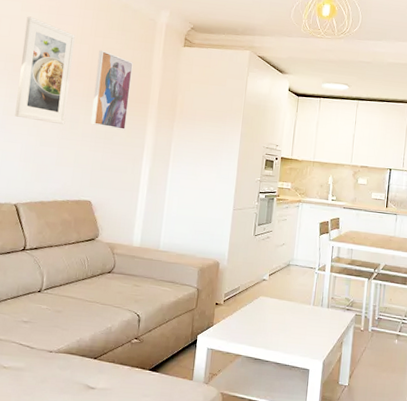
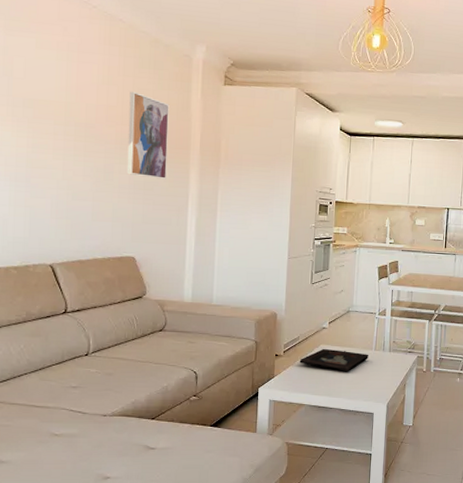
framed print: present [15,16,75,125] -> none [40,55,101,176]
decorative tray: none [238,300,307,326] -> present [299,348,368,372]

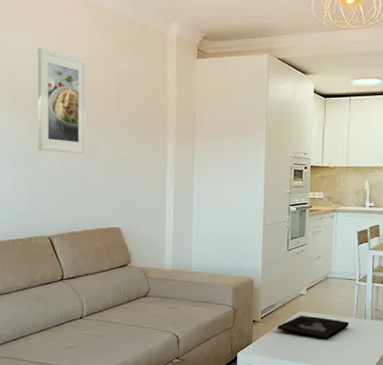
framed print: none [40,55,101,176] -> present [37,47,87,155]
wall art: present [127,91,169,180] -> none [111,73,147,154]

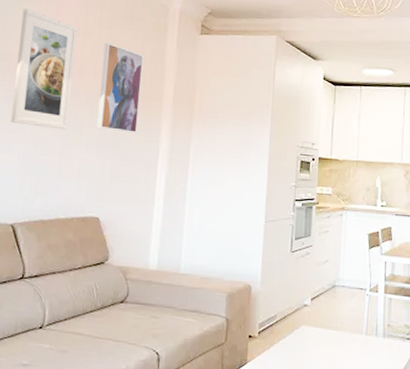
wall art: none [111,73,147,154] -> present [97,42,144,134]
decorative tray: present [277,315,349,340] -> none [276,330,358,361]

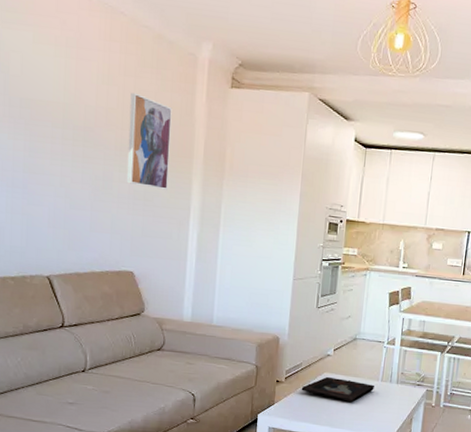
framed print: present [10,9,77,130] -> none [37,50,101,184]
decorative tray: none [276,330,358,361] -> present [301,376,374,403]

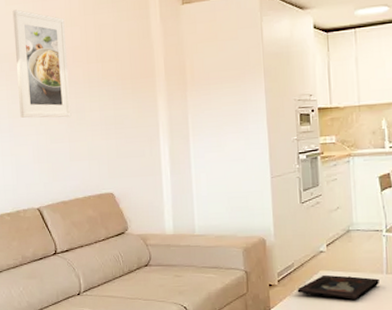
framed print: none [37,50,101,184] -> present [12,9,72,118]
wall art: present [126,92,172,190] -> none [92,28,135,112]

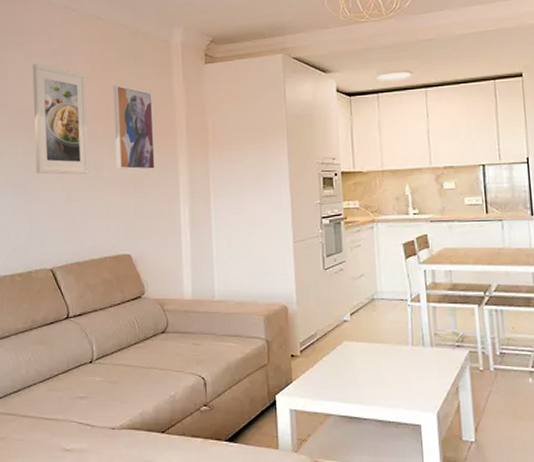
wall art: none [92,28,135,112] -> present [113,85,155,171]
decorative tray: present [297,274,379,301] -> none [320,345,405,374]

